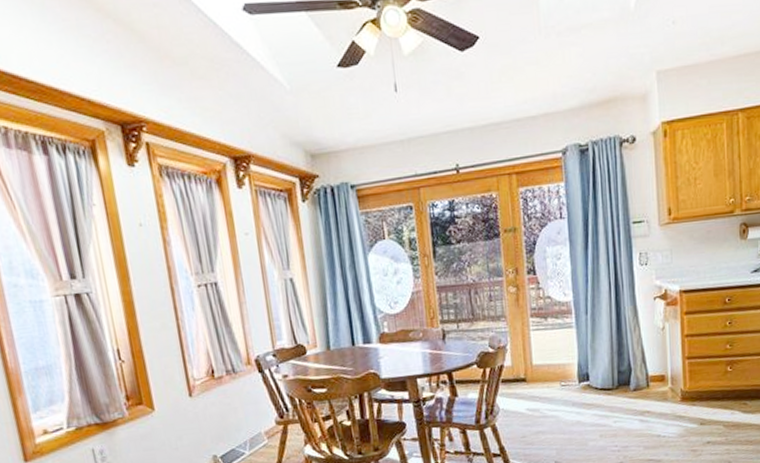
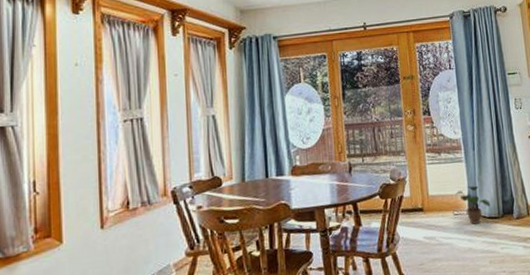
potted plant: none [564,354,604,396] -> present [456,185,491,224]

